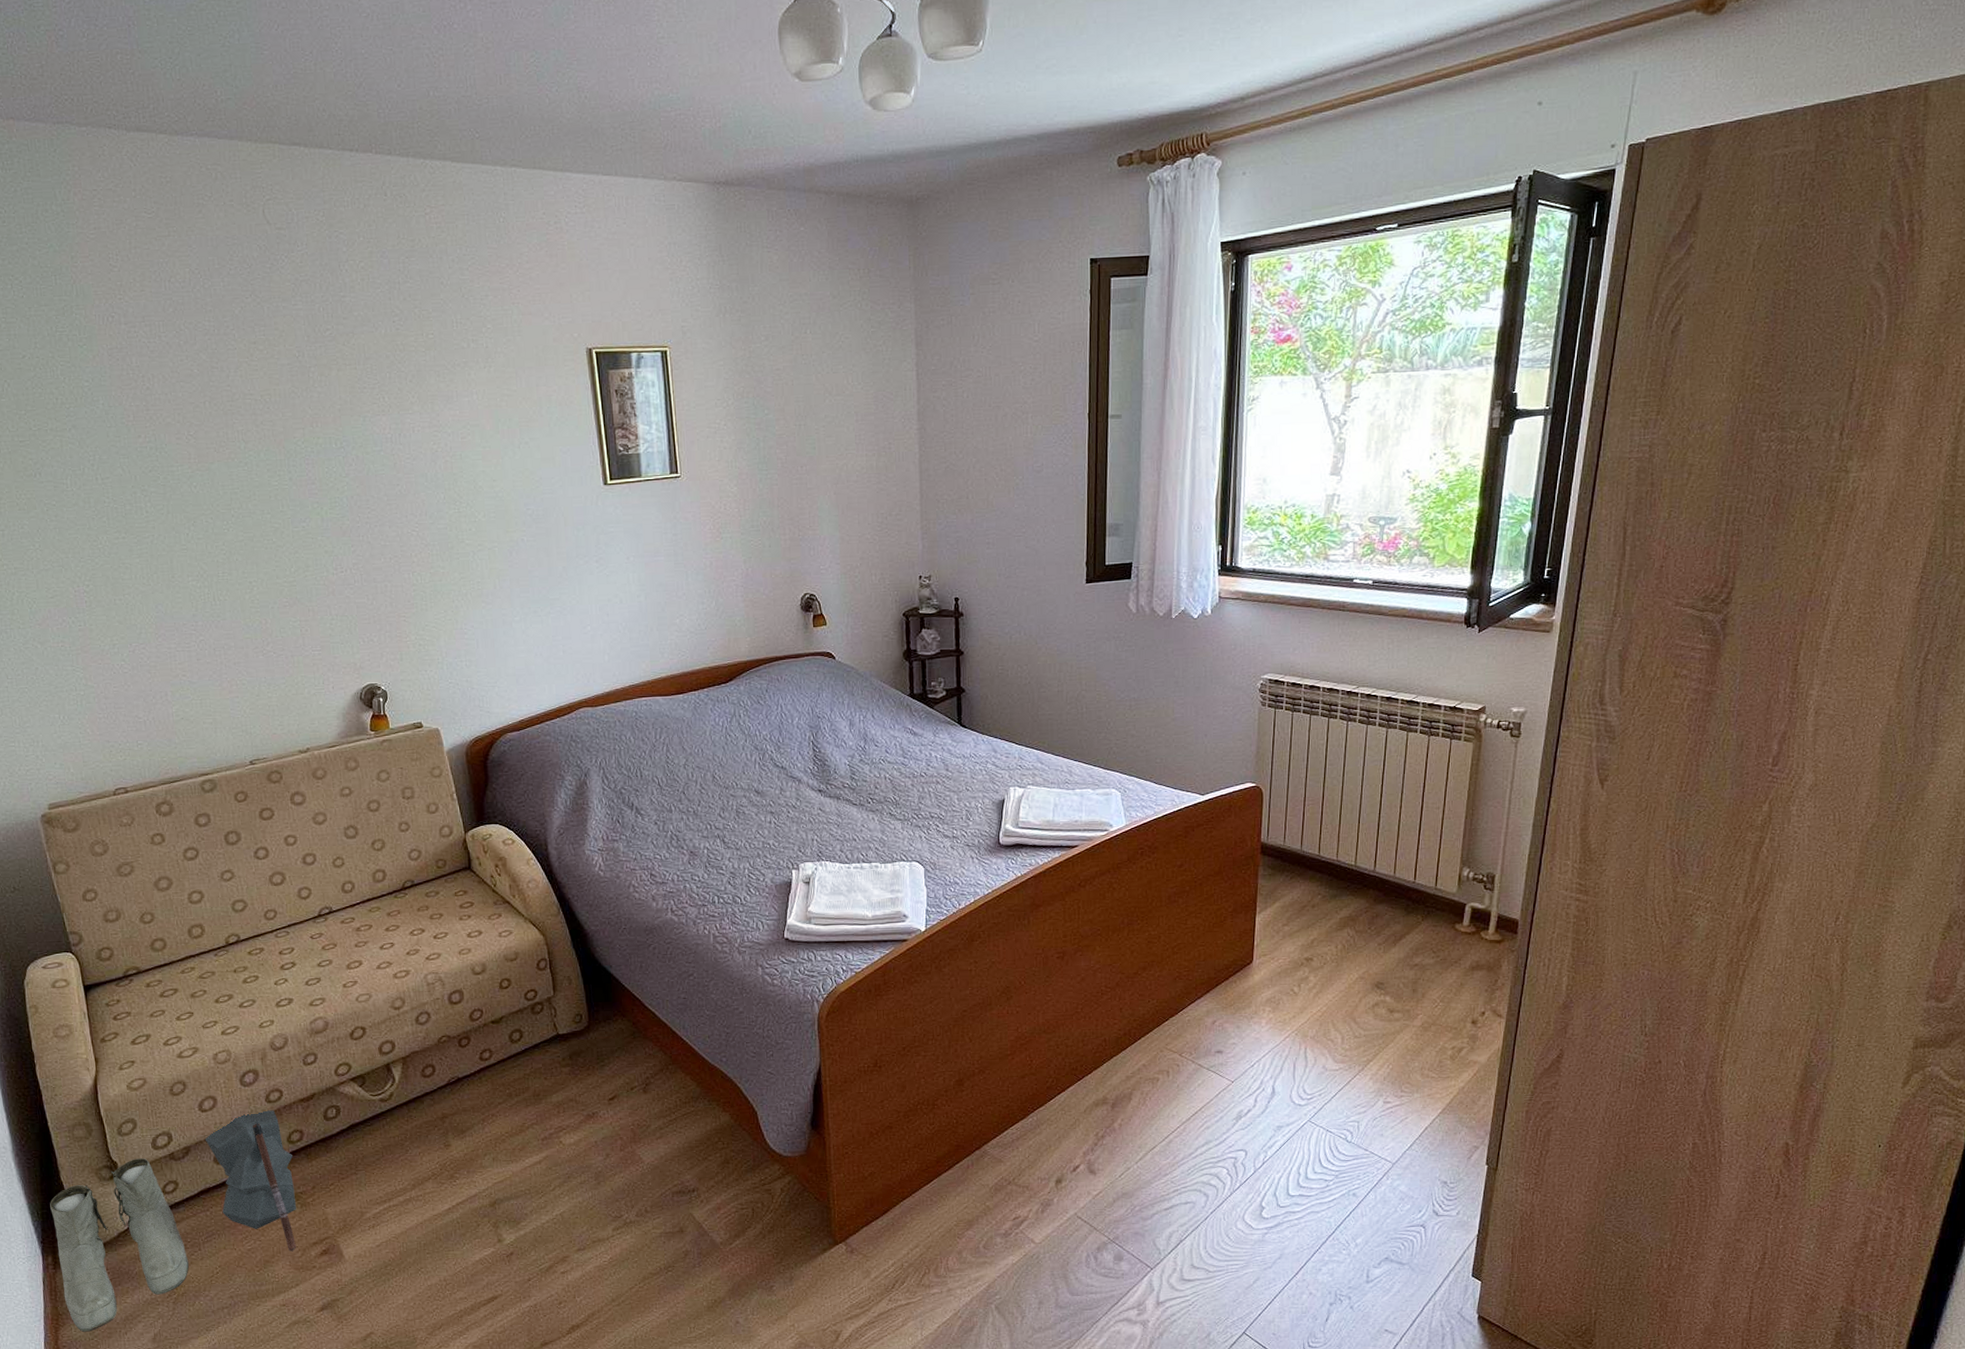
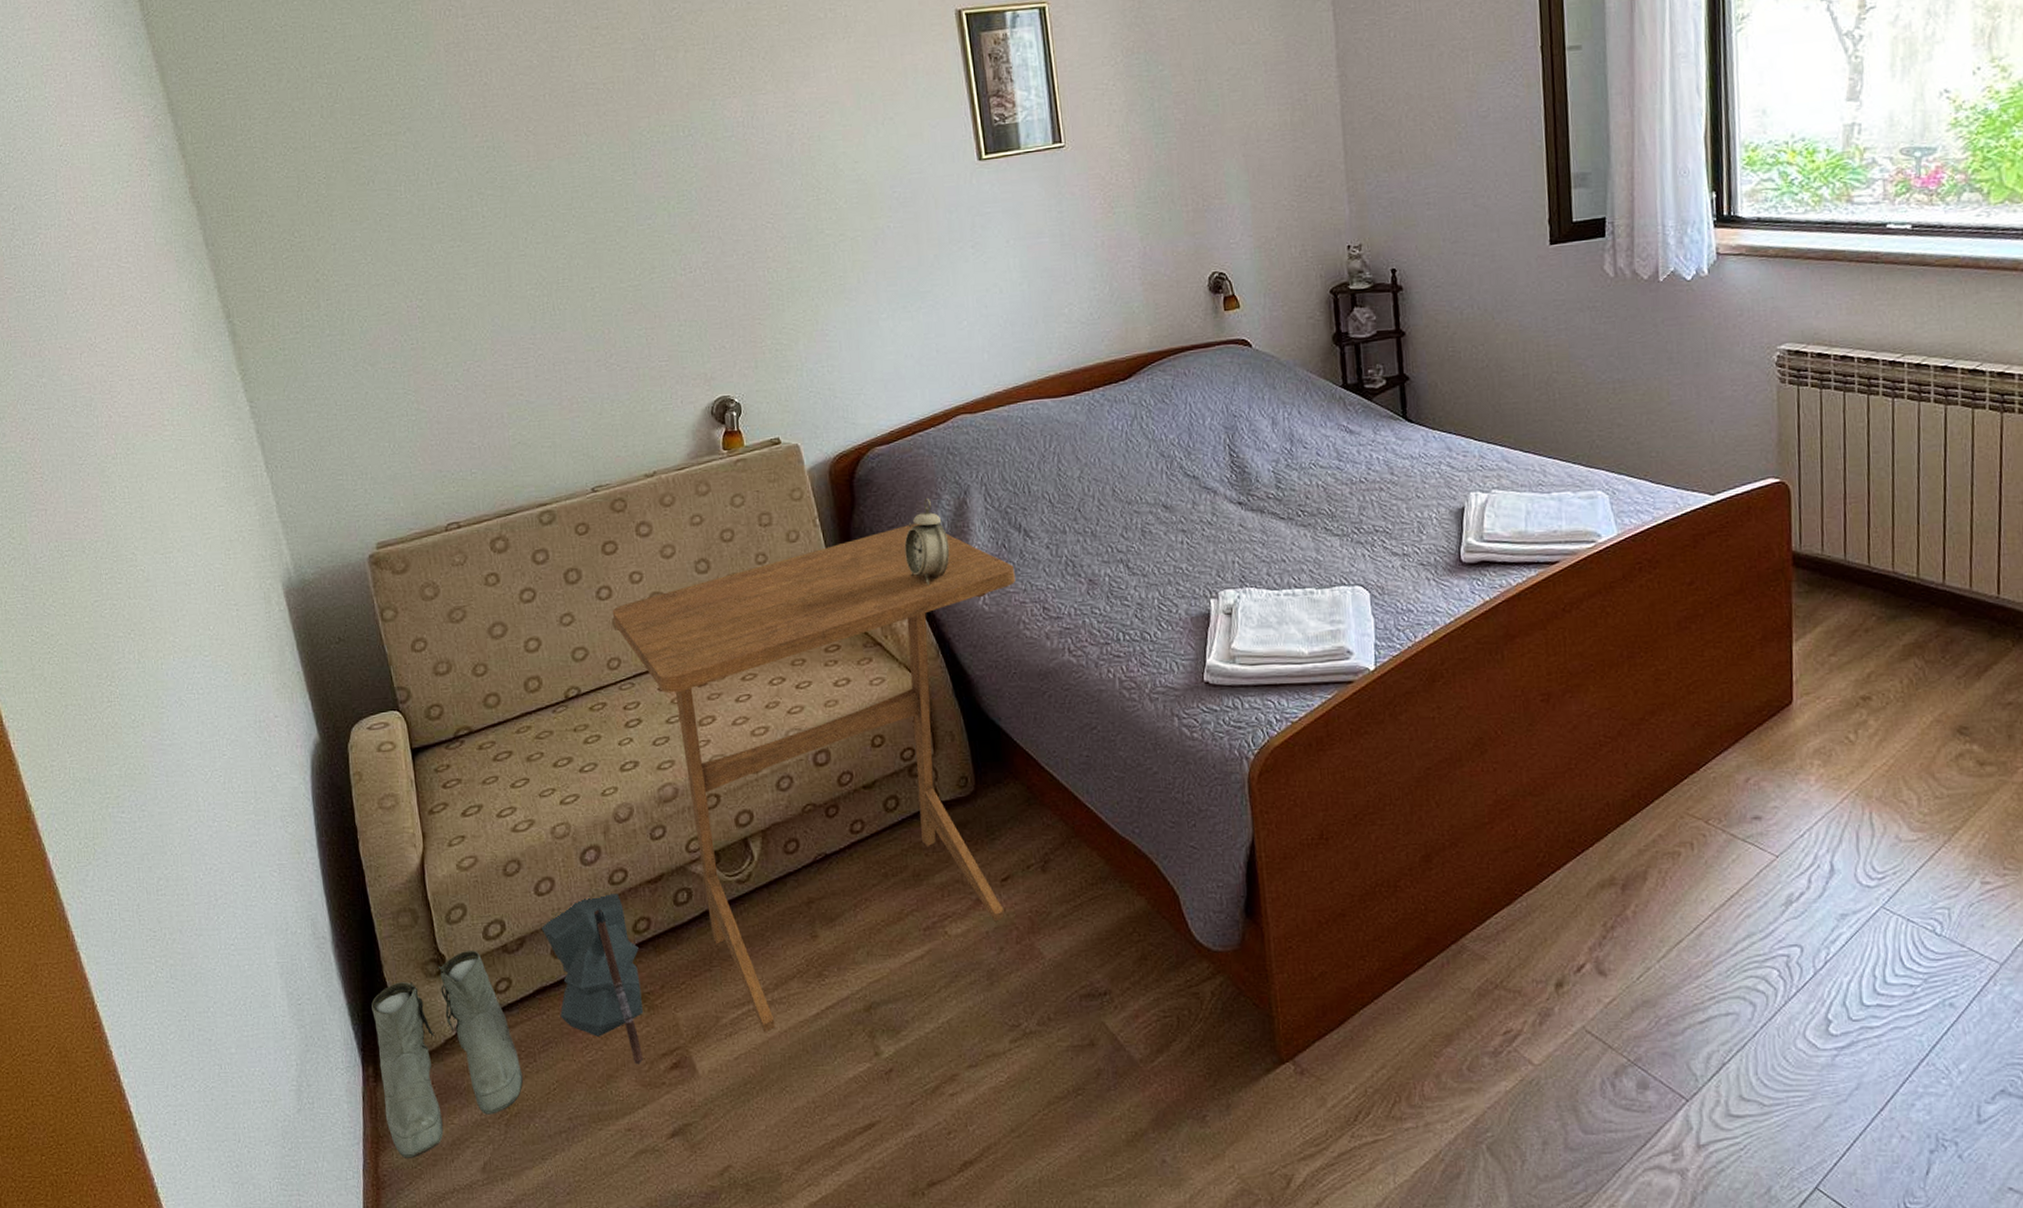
side table: none [269,800,627,1225] -> present [612,523,1016,1033]
alarm clock: none [531,779,571,854] -> present [904,499,950,586]

